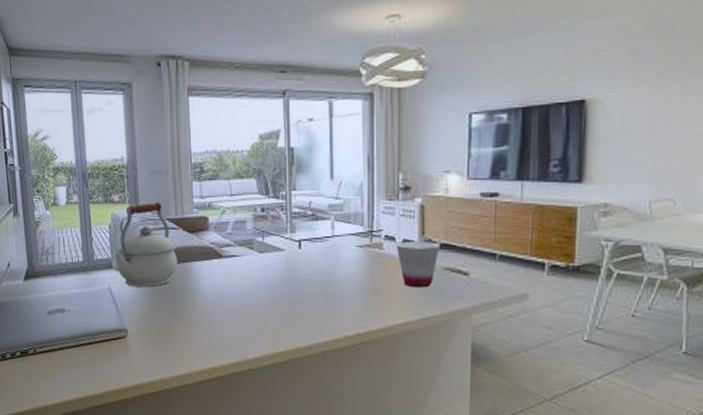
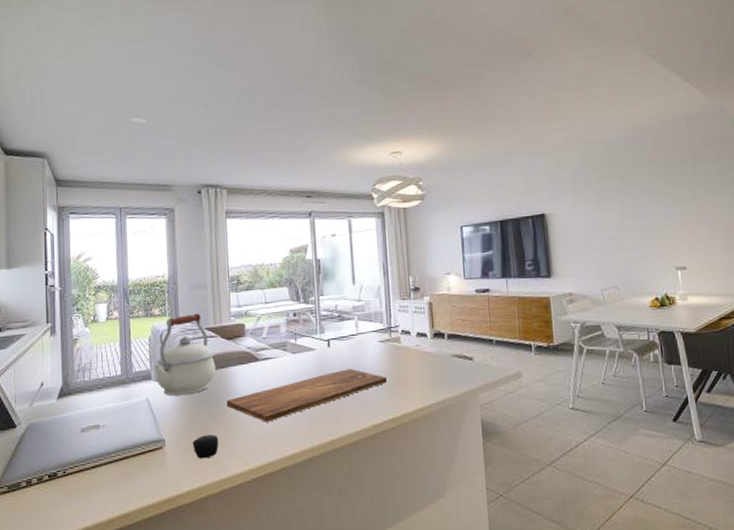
computer mouse: none [154,329,181,352] -> present [192,434,219,459]
cutting board: none [188,274,365,323] -> present [226,369,388,422]
cup: present [396,240,440,288] -> none [411,332,448,375]

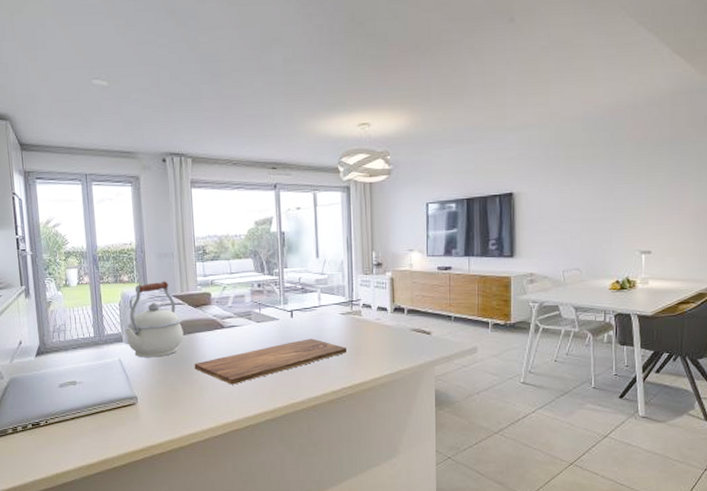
computer mouse: present [192,434,219,459] -> none [163,394,188,415]

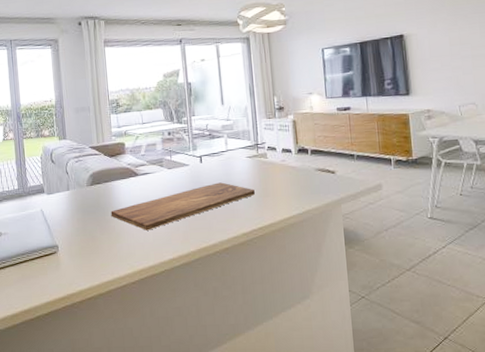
kettle: present [124,281,184,358] -> none [46,133,101,208]

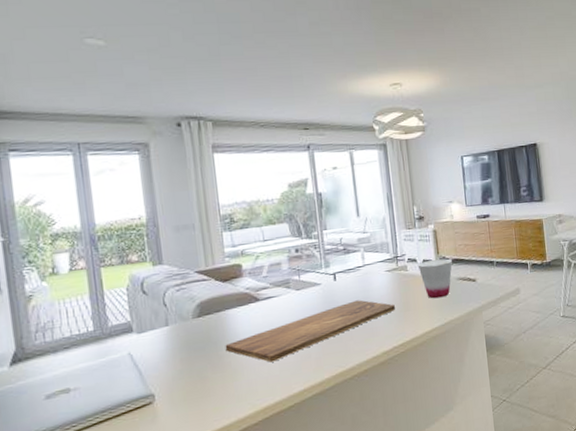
cup: none [277,148,311,187] -> present [417,258,452,299]

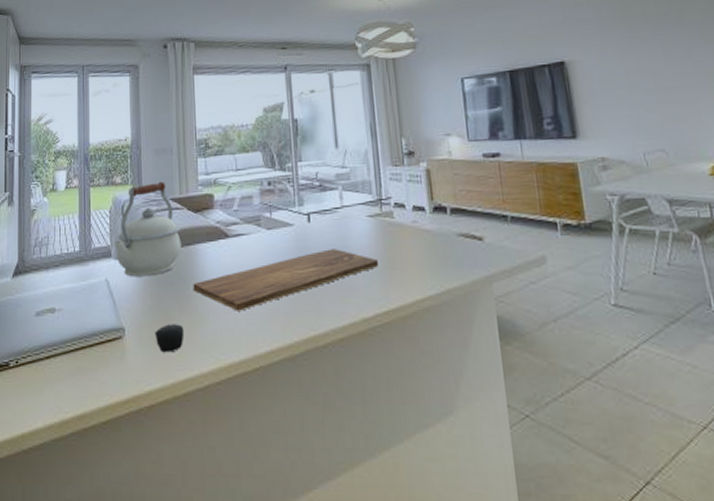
kettle: none [134,256,211,348] -> present [114,181,182,277]
computer mouse: none [187,381,219,409] -> present [155,324,185,353]
cup: present [417,258,452,299] -> none [406,206,451,258]

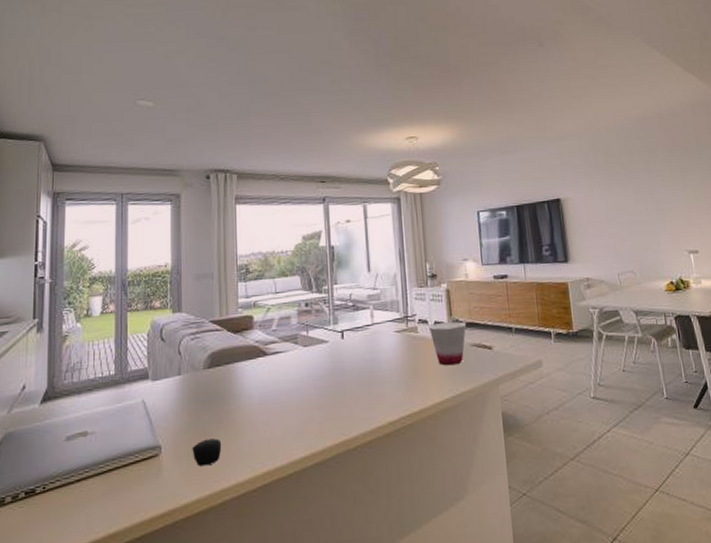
kettle: present [114,181,182,277] -> none [151,305,220,397]
cutting board: present [193,249,379,311] -> none [231,361,405,423]
cup: none [406,206,451,258] -> present [428,321,466,366]

